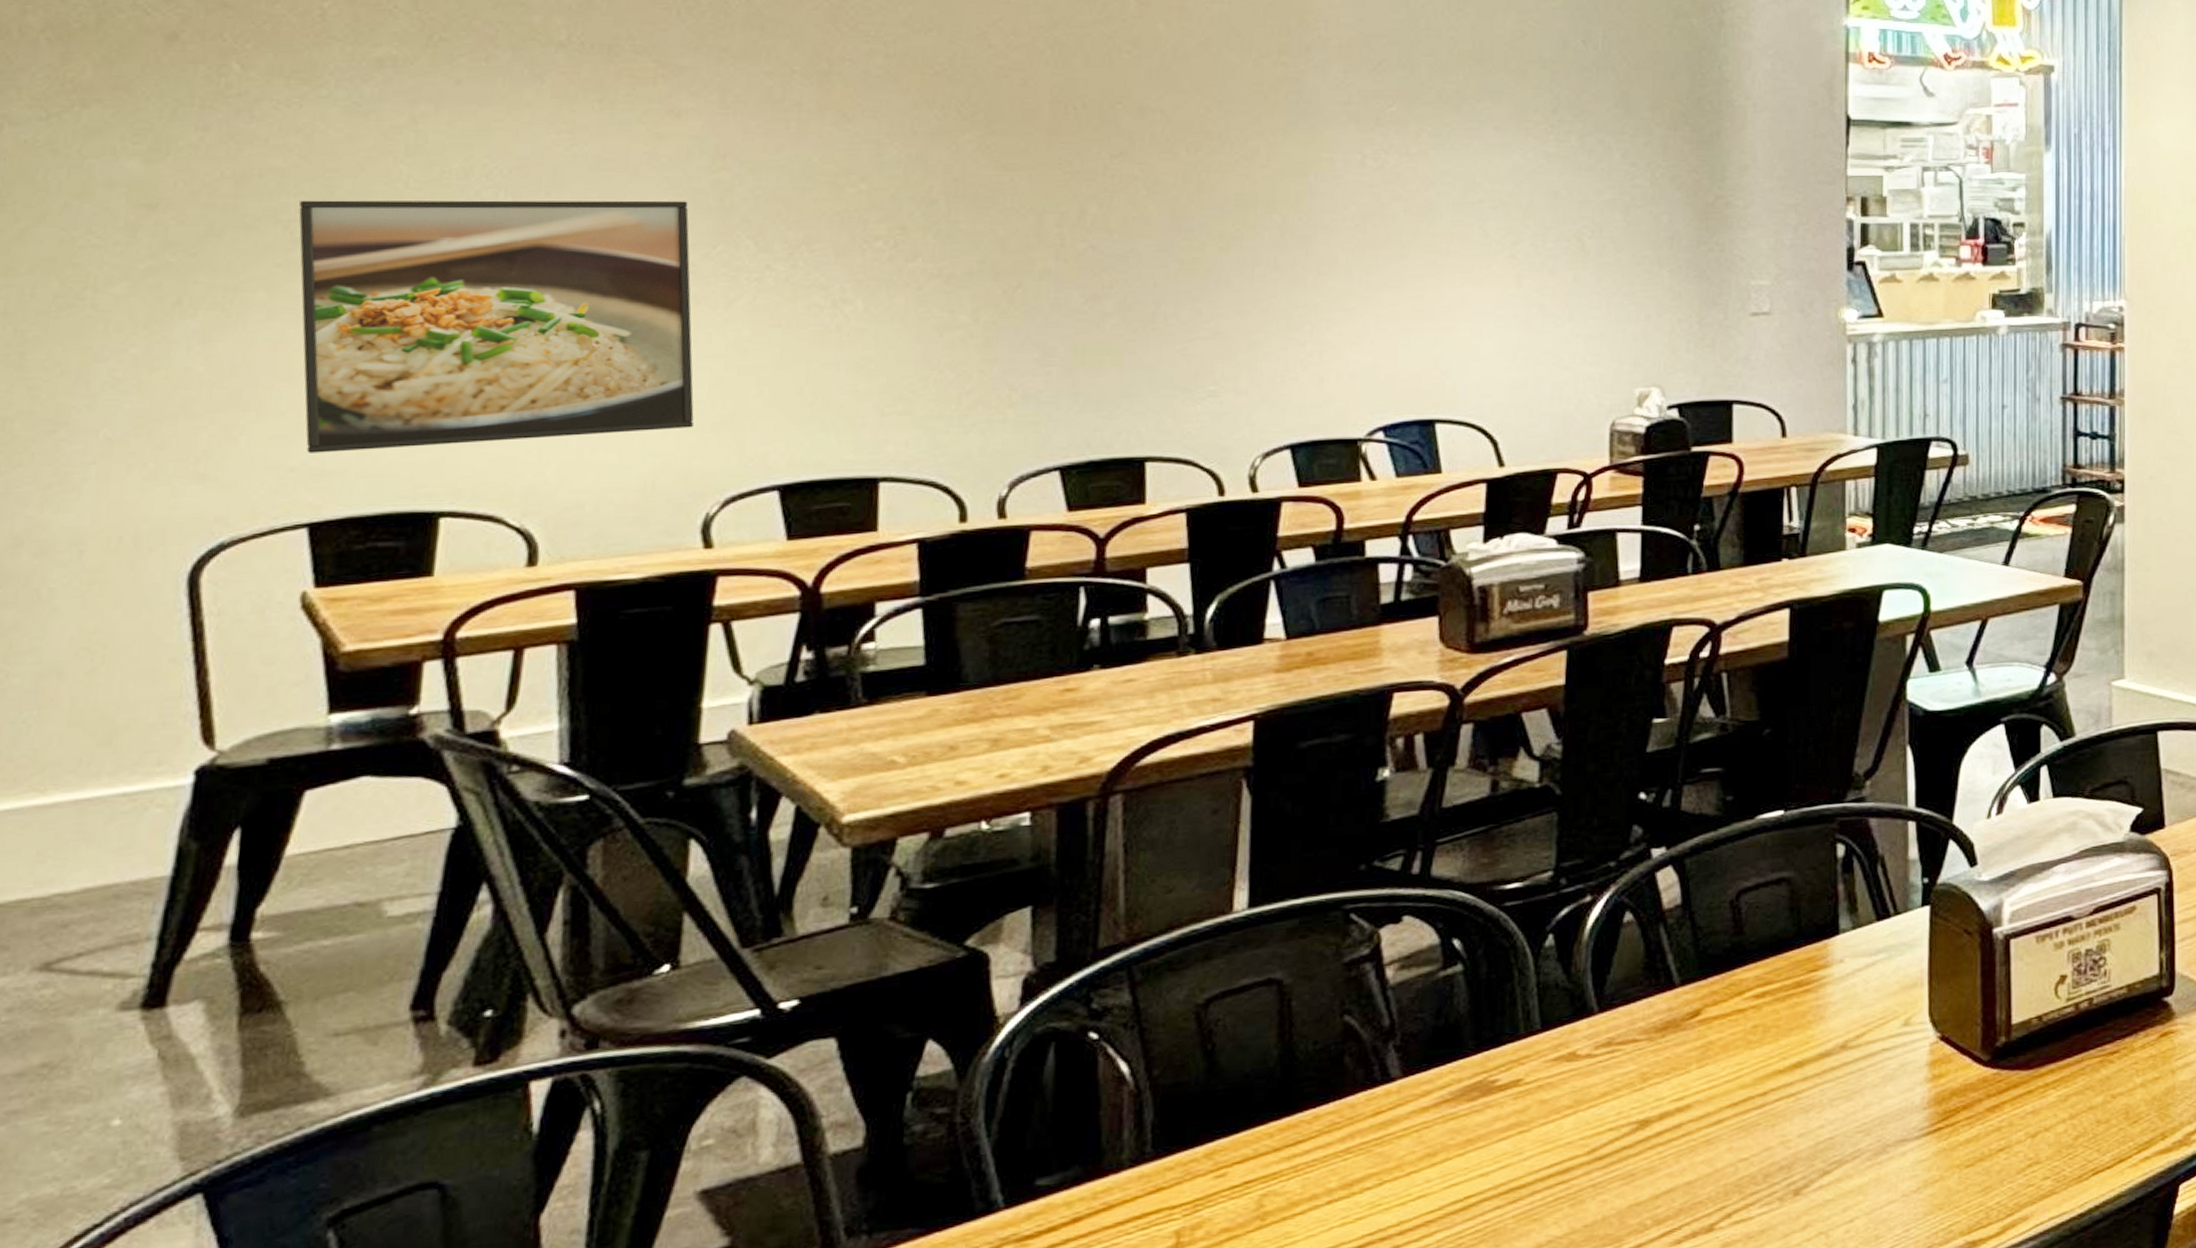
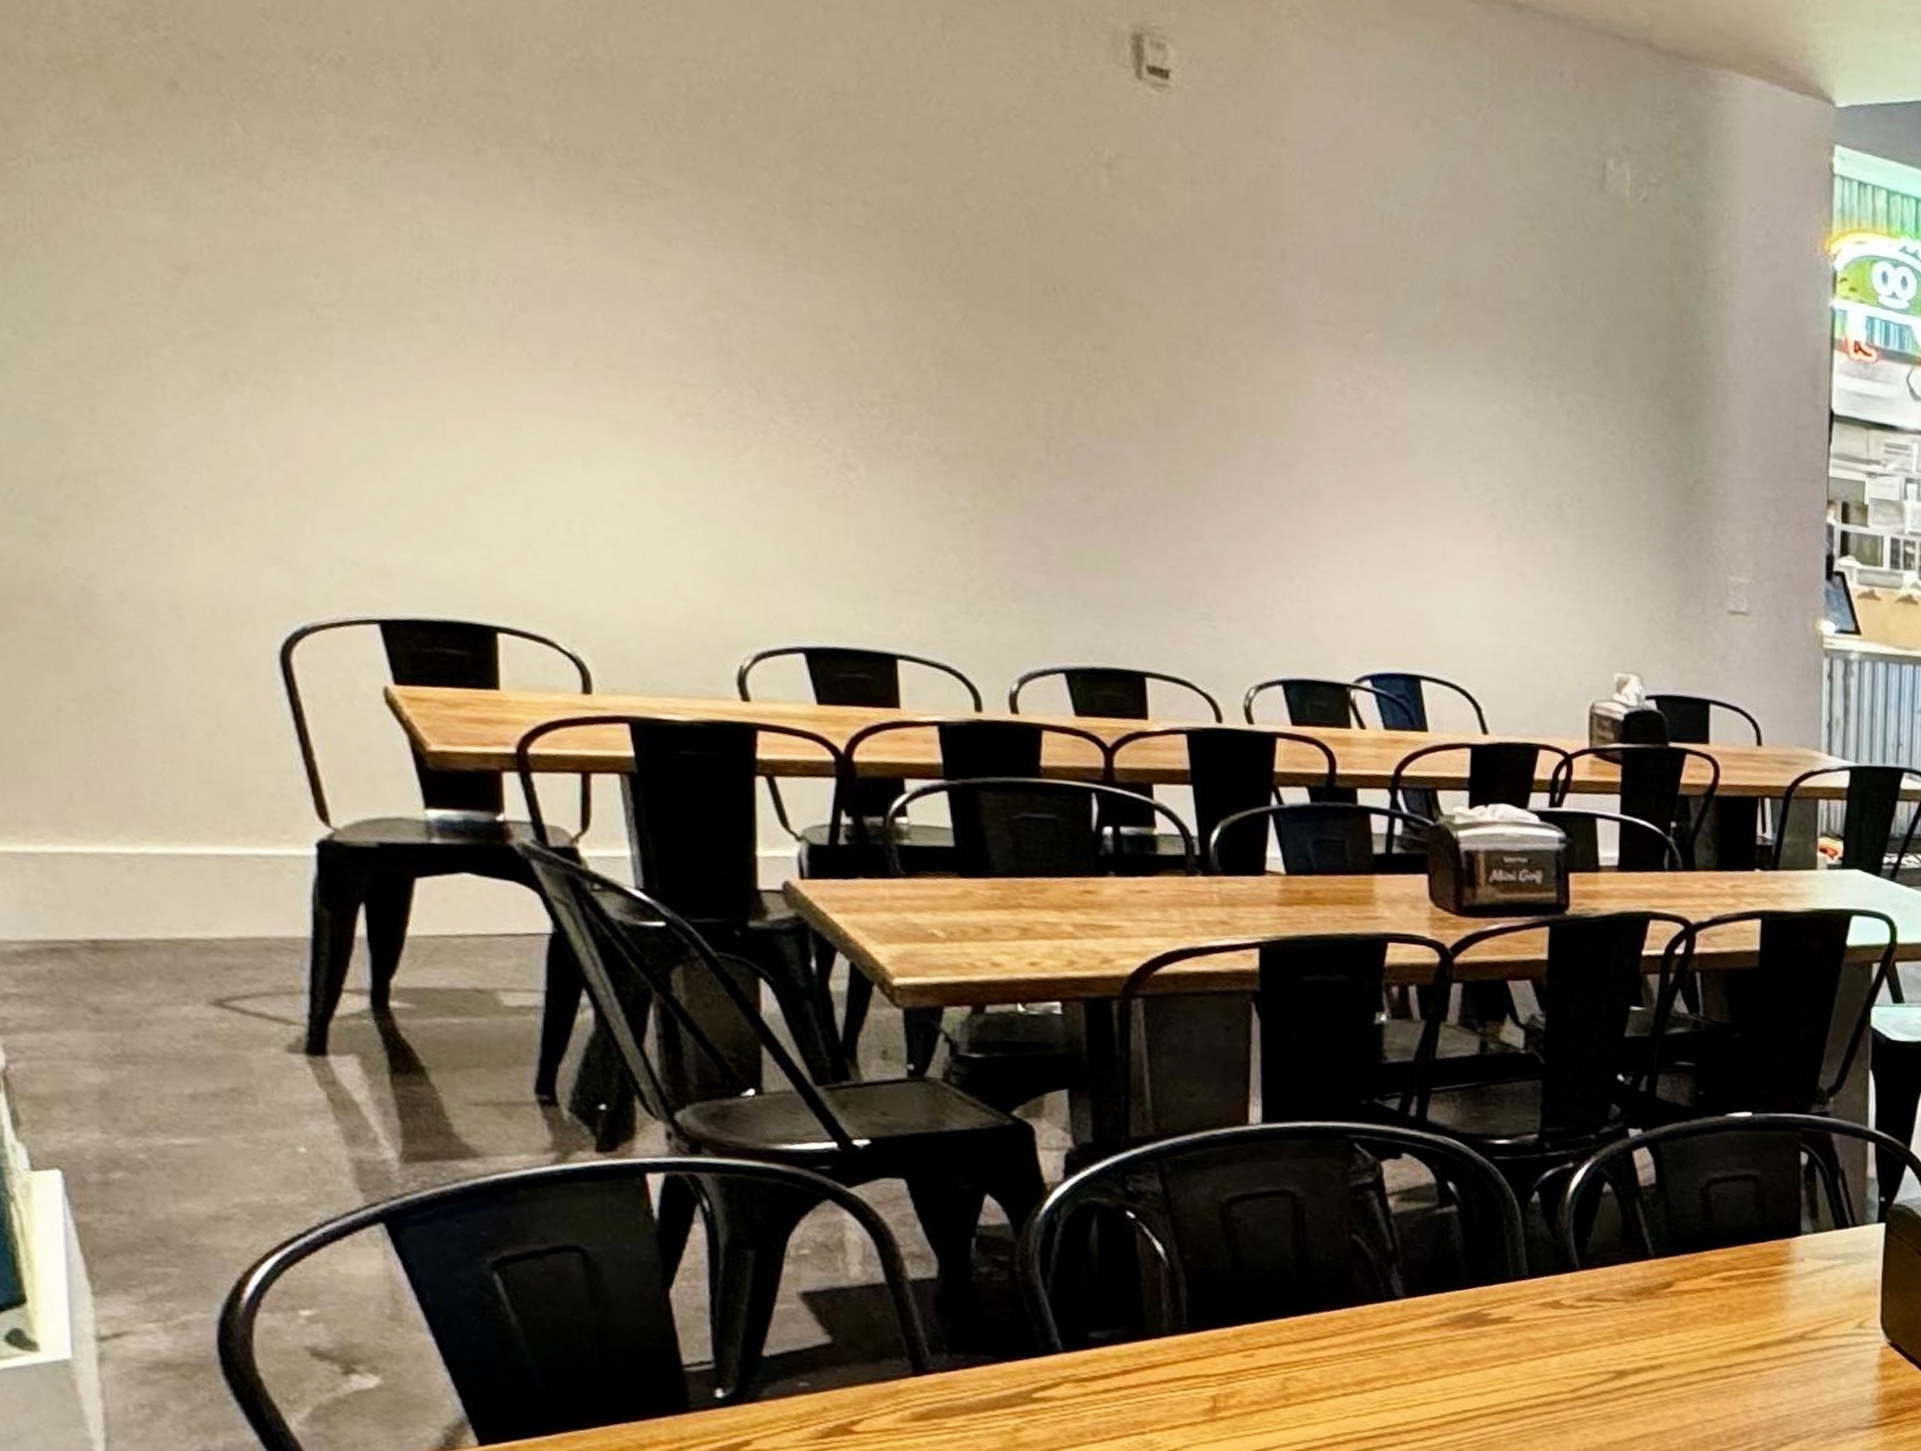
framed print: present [298,200,694,453] -> none [320,283,719,578]

